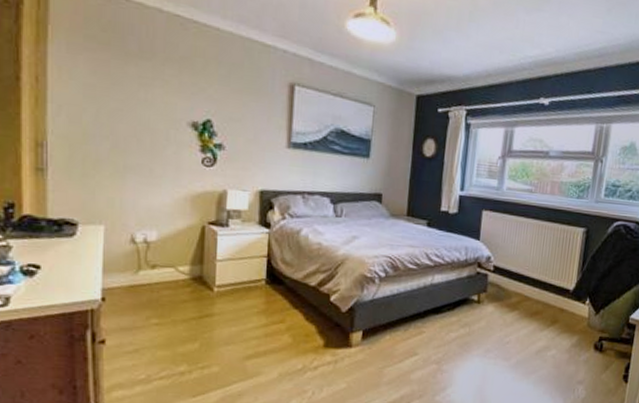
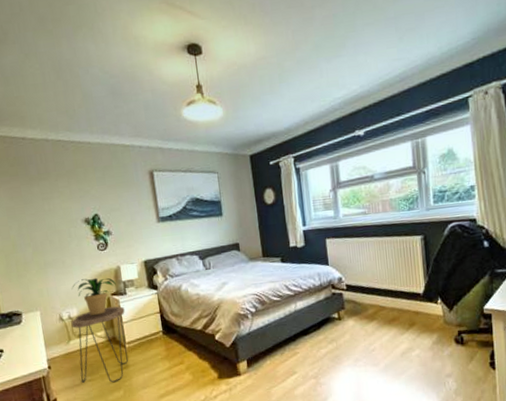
side table: none [144,237,222,332] -> present [71,306,129,383]
potted plant: none [155,196,217,245] -> present [71,278,116,315]

